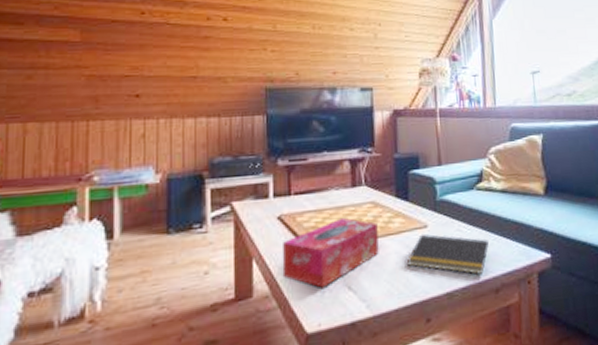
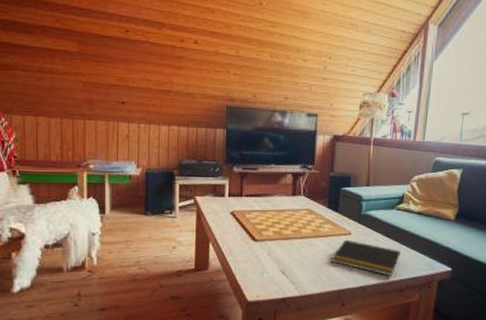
tissue box: present [282,218,379,288] -> none [232,220,310,270]

